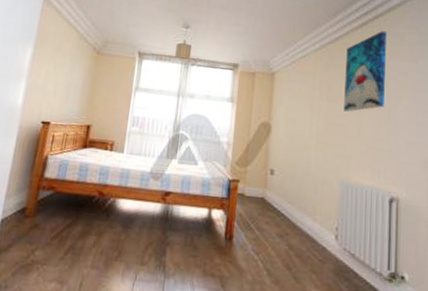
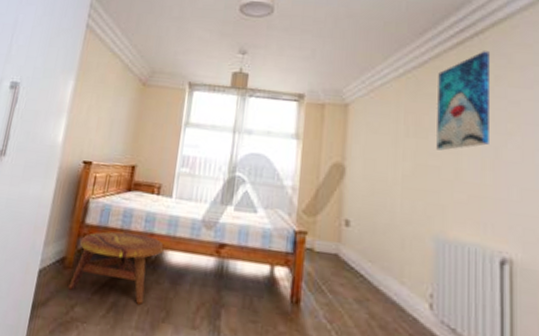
side table: none [29,183,117,246] -> present [68,231,164,305]

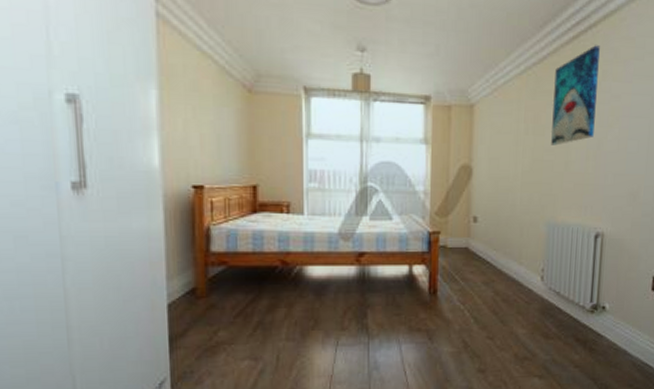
side table: present [68,231,164,305] -> none [206,255,303,319]

